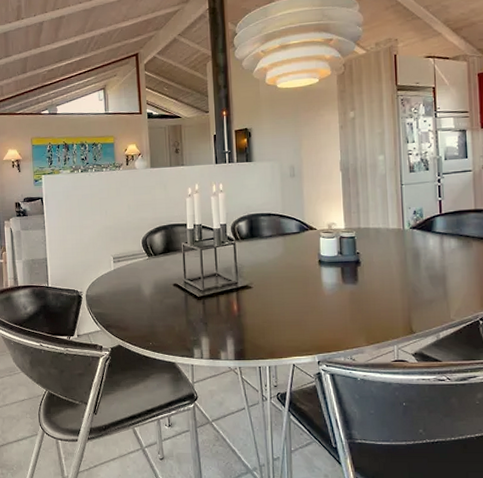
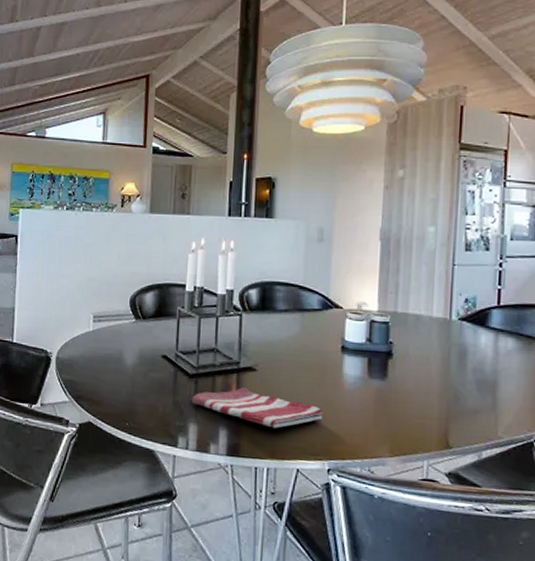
dish towel: none [201,302,309,333] -> present [191,387,322,429]

